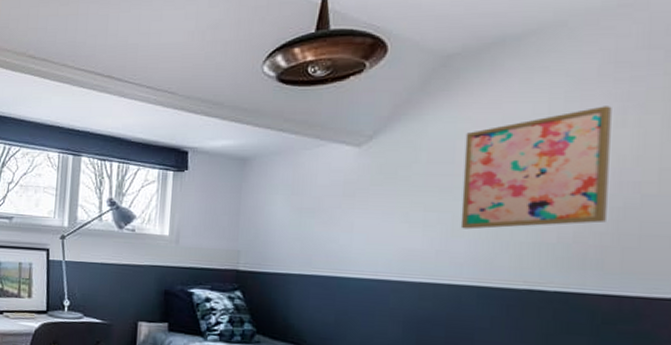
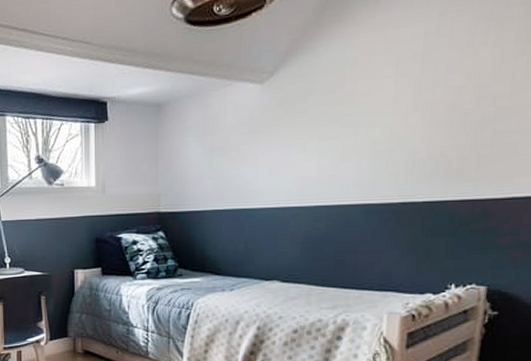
wall art: present [460,106,612,230] -> none [348,25,477,154]

